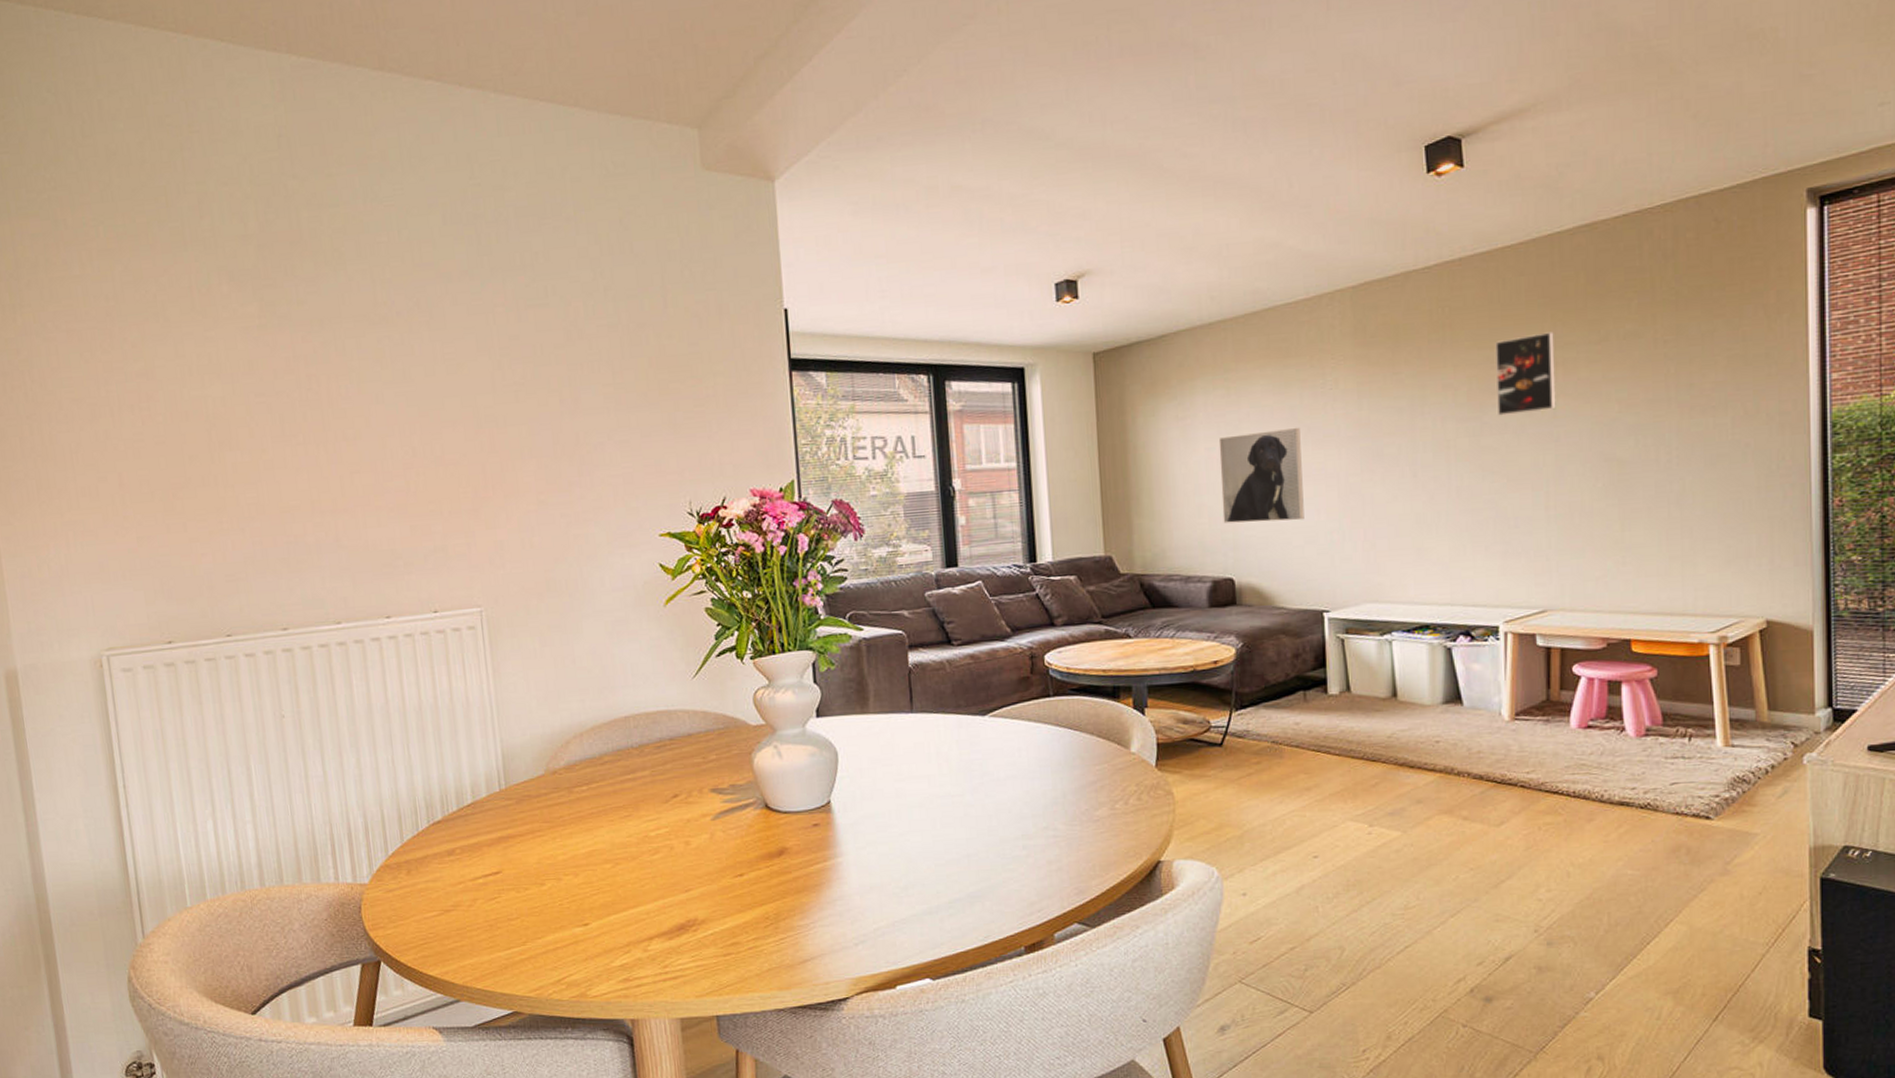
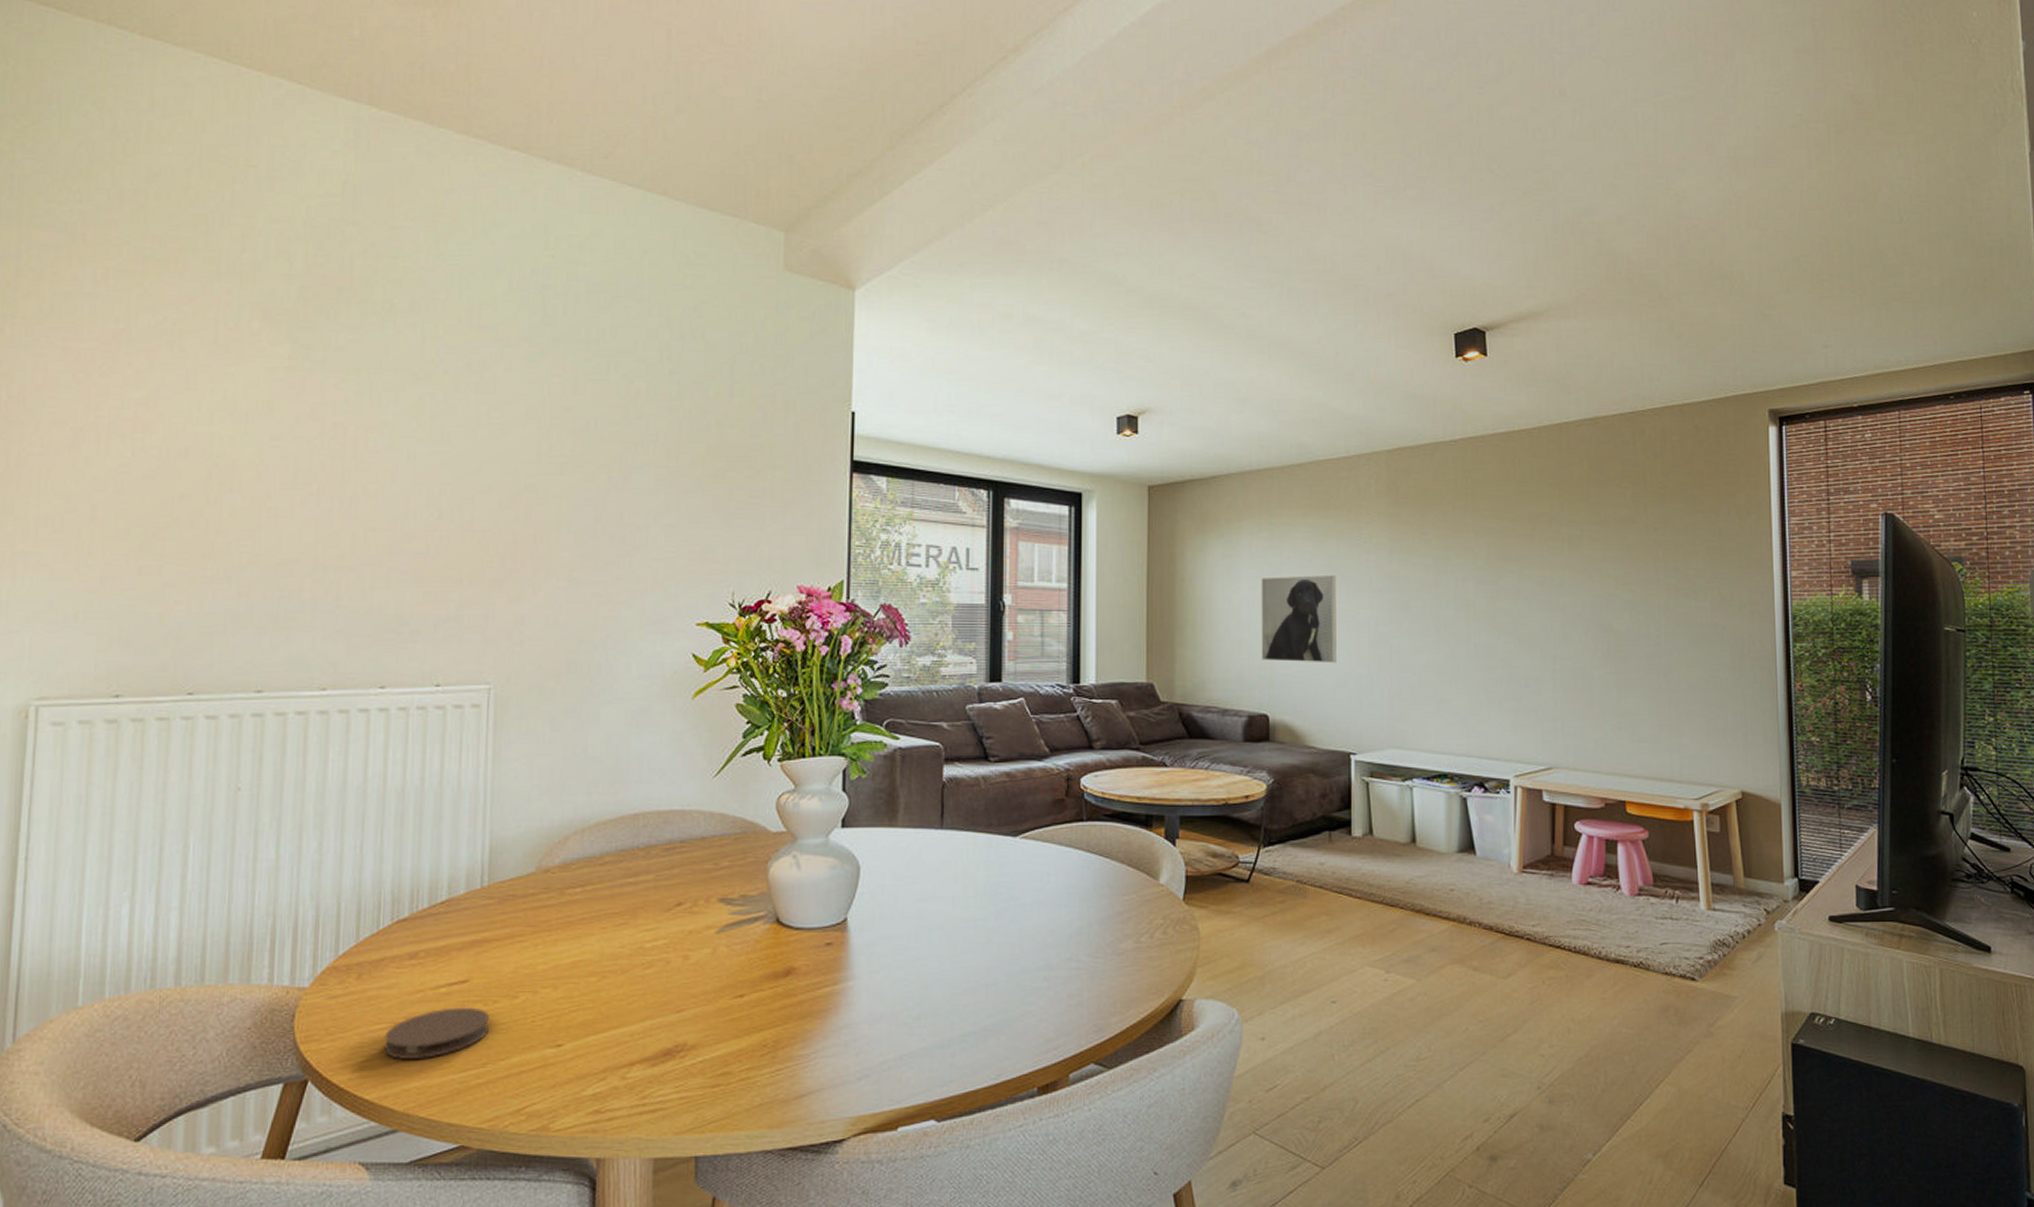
coaster: none [437,894,524,941] -> present [384,1007,489,1059]
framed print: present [1495,331,1556,416] -> none [1511,510,1563,582]

